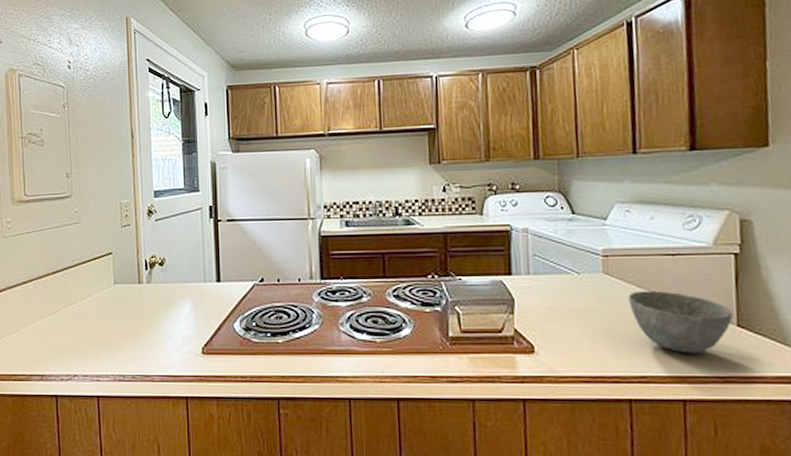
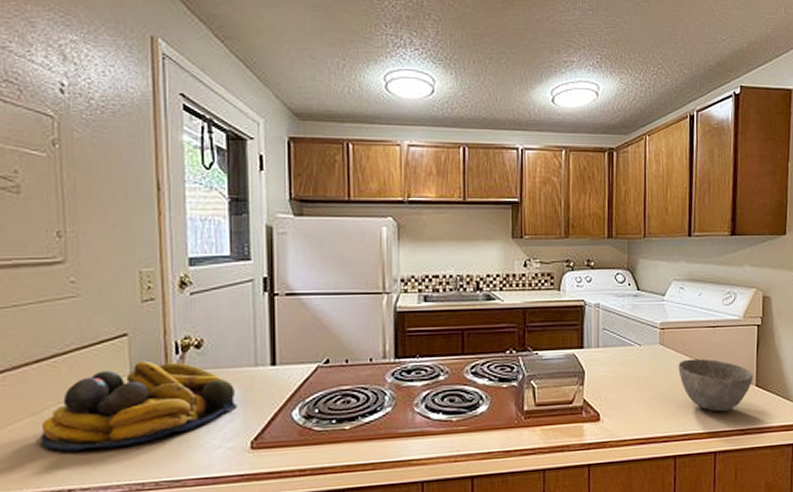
fruit bowl: none [56,274,192,345] -> present [41,360,238,452]

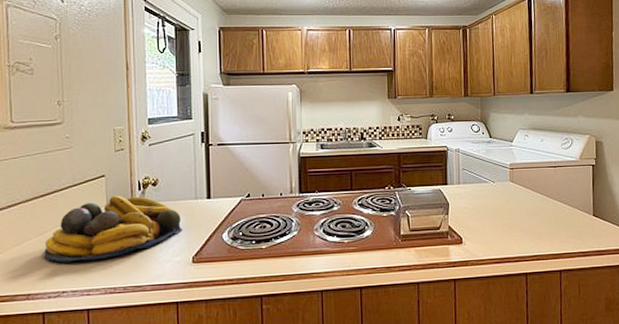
bowl: present [678,358,753,412] -> none [526,193,591,237]

